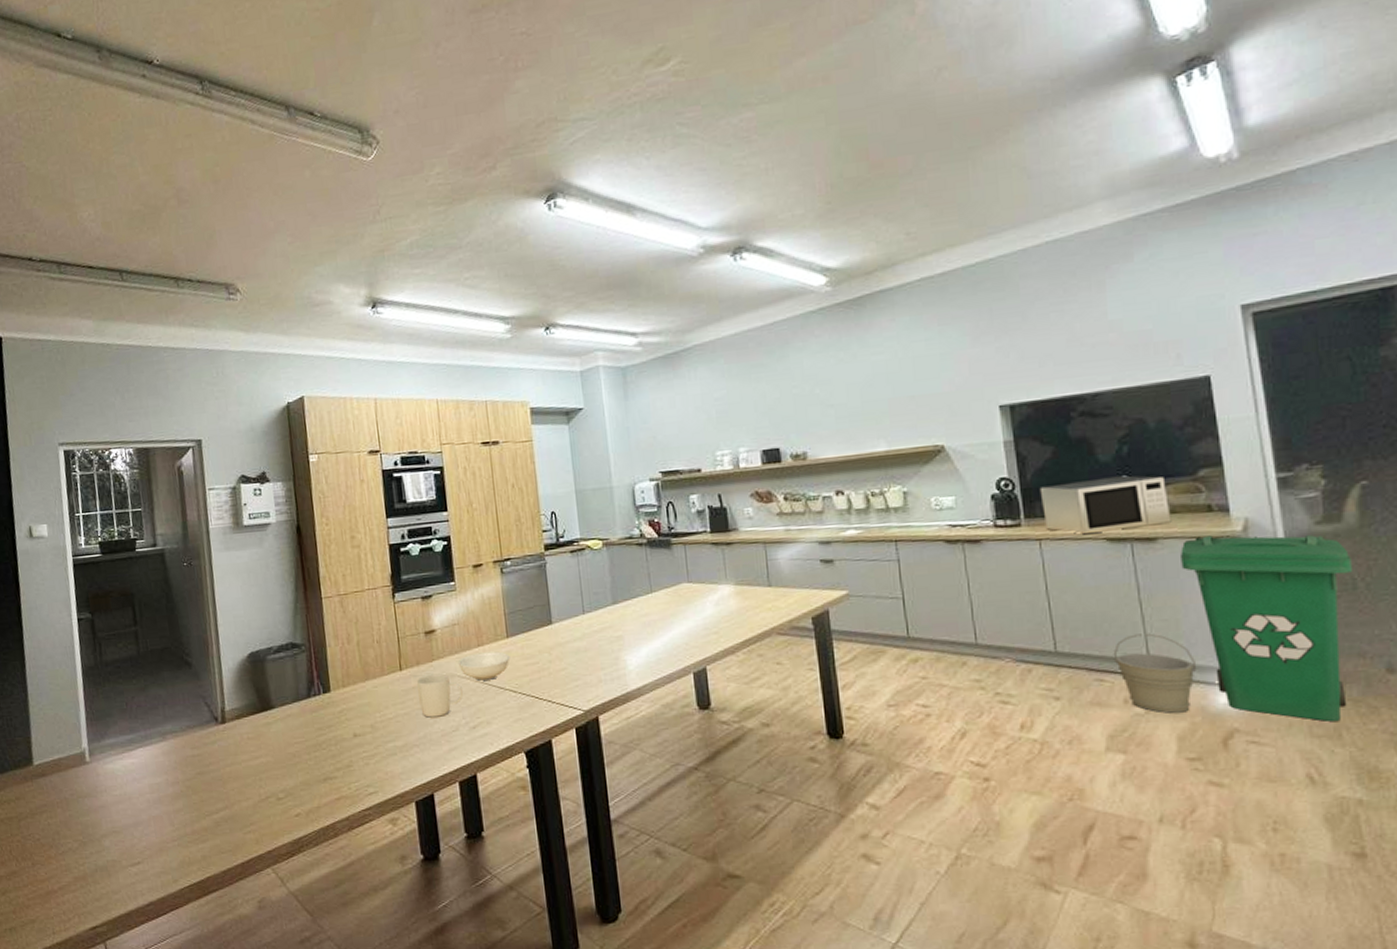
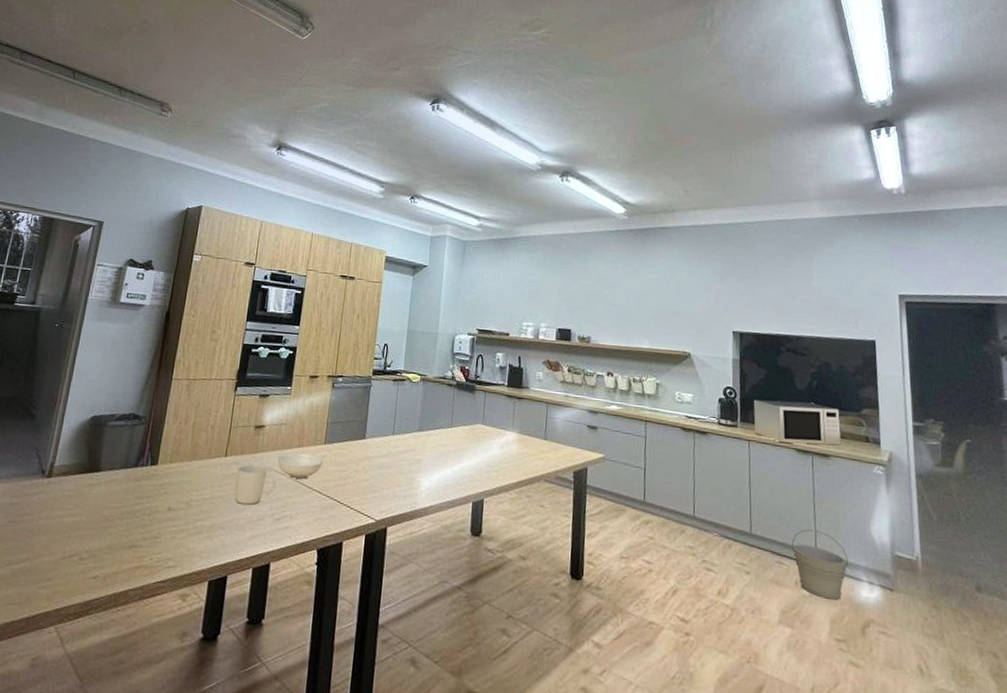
recycling bin: present [1180,535,1354,722] -> none [845,460,959,626]

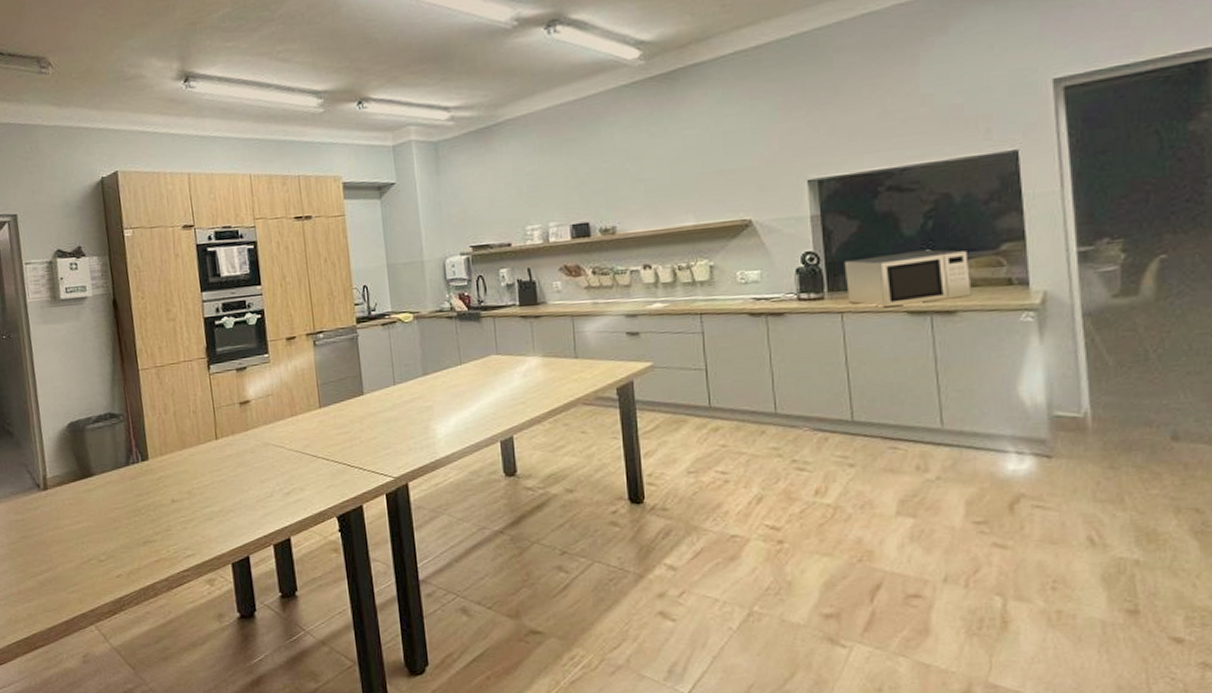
mug: present [234,464,276,505] -> none [232,442,277,484]
bowl: present [277,452,324,479] -> none [271,421,323,449]
bucket: present [791,529,848,600] -> none [908,403,987,480]

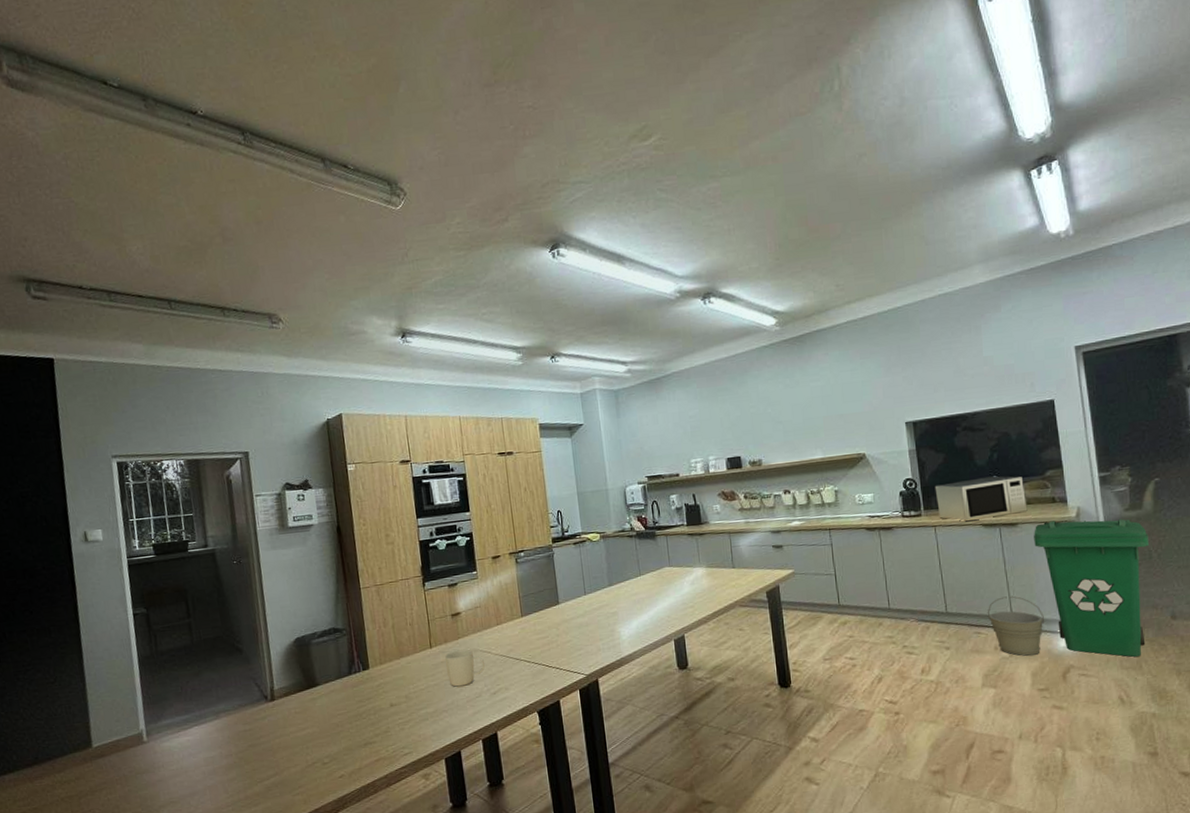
mug: none [232,442,277,484] -> present [445,649,485,687]
bucket: none [908,403,987,480] -> present [987,596,1044,656]
recycling bin: none [979,308,1147,488] -> present [1034,519,1150,657]

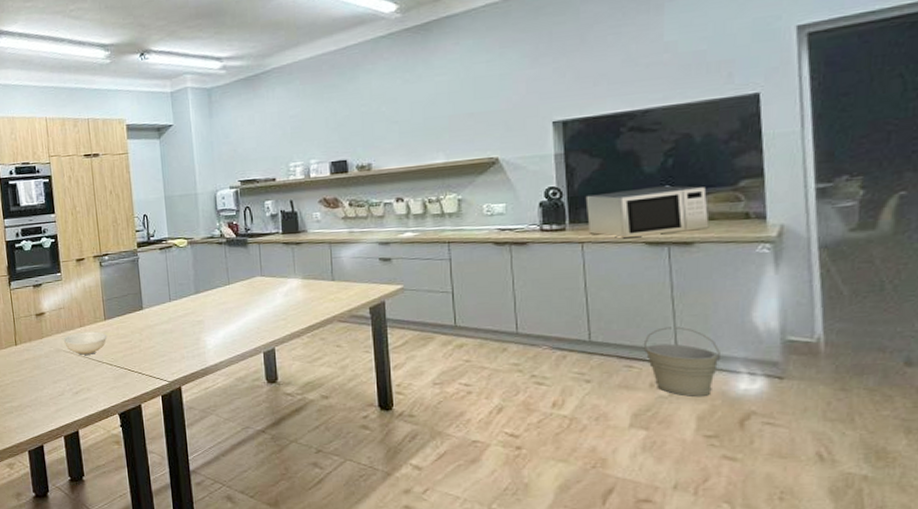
mug: present [445,649,485,687] -> none [29,348,68,384]
bowl: none [480,628,525,654] -> present [63,331,107,355]
recycling bin: present [1034,519,1150,657] -> none [715,240,883,408]

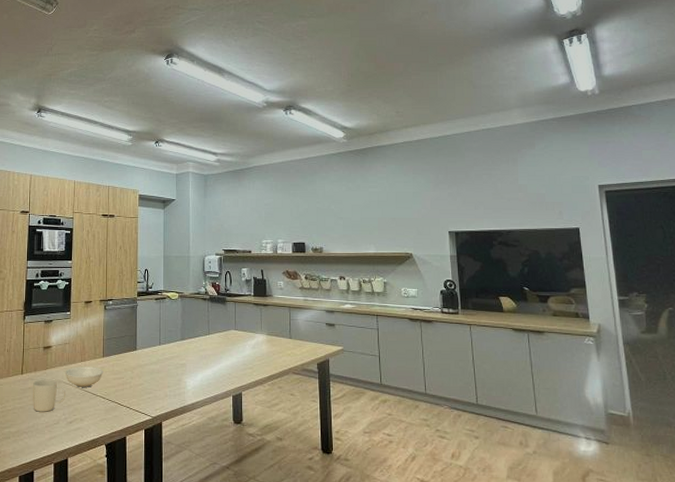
mug: none [29,348,68,384] -> present [33,379,65,412]
microwave: present [585,185,709,239] -> none [471,287,554,325]
bucket: present [643,326,720,397] -> none [514,396,566,455]

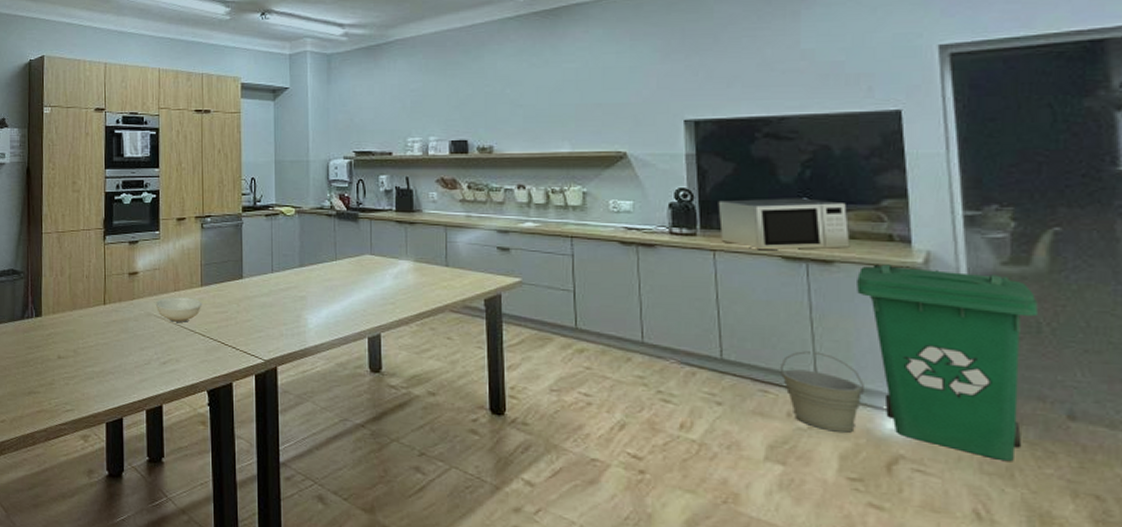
mug: present [33,379,65,412] -> none [118,311,157,350]
microwave: none [471,287,554,325] -> present [718,198,850,251]
bucket: none [514,396,566,455] -> present [779,351,864,433]
recycling bin: none [558,333,664,470] -> present [857,264,1039,462]

